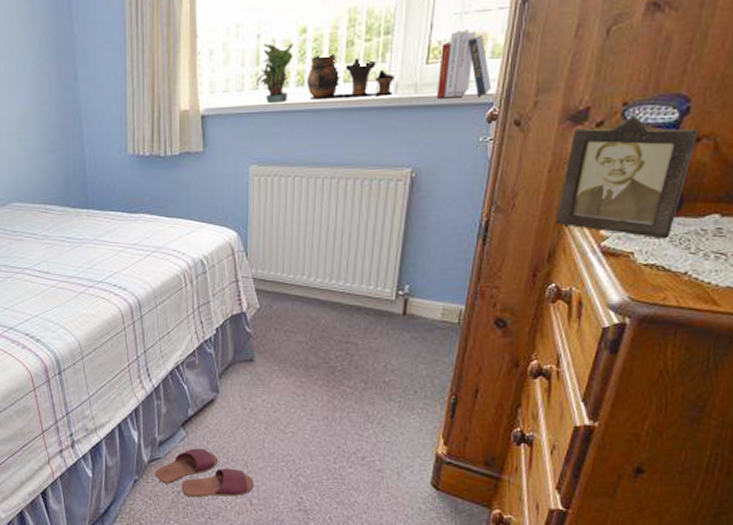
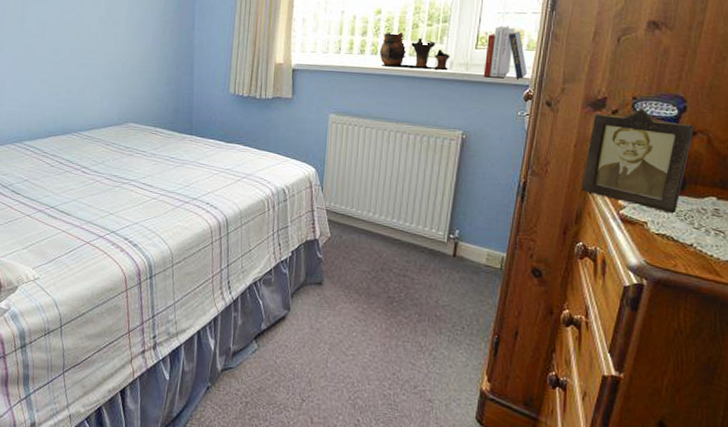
slippers: present [155,448,254,497] -> none [226,361,316,413]
potted plant: present [257,42,293,104] -> none [339,18,370,67]

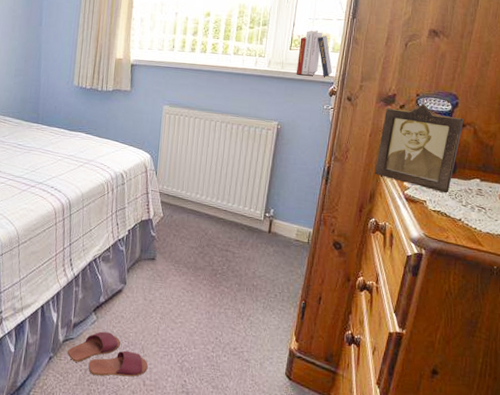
slippers: none [226,361,316,413] -> present [67,331,148,377]
pottery set: present [379,31,450,71] -> none [208,32,268,69]

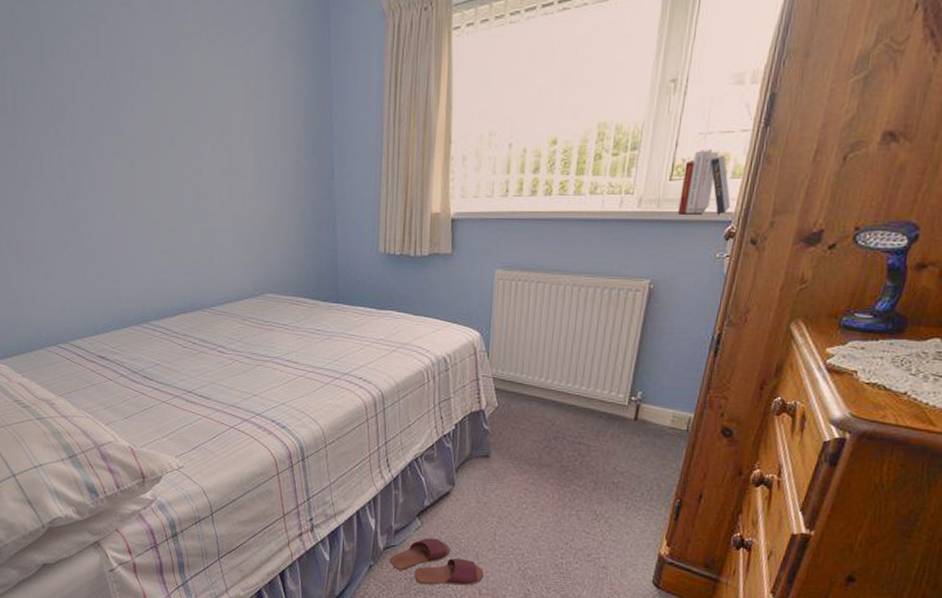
photo frame: present [374,104,464,193] -> none [784,241,926,360]

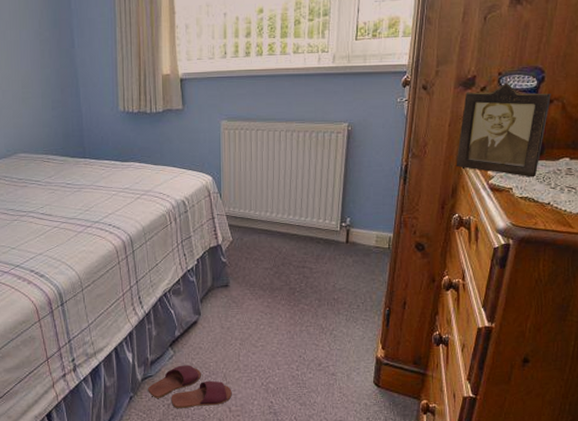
books: present [677,150,731,215] -> none [364,14,404,68]
photo frame: none [784,241,926,360] -> present [456,84,551,178]

